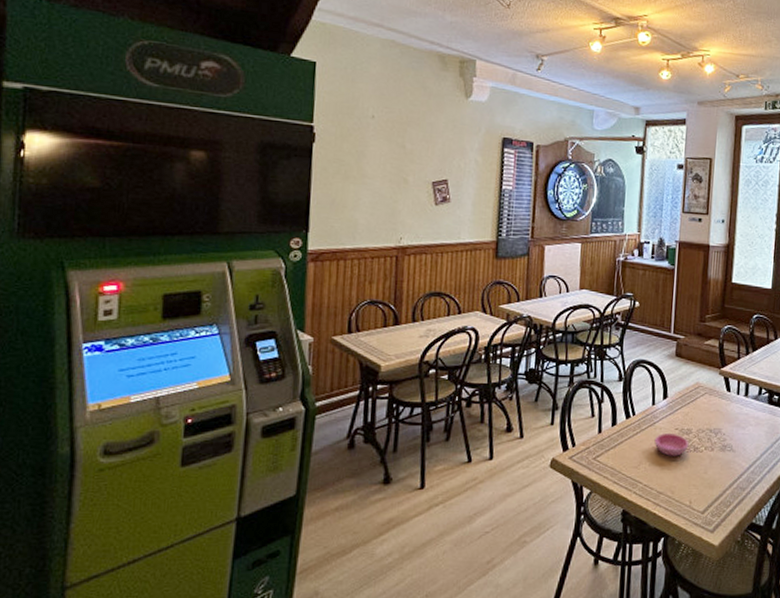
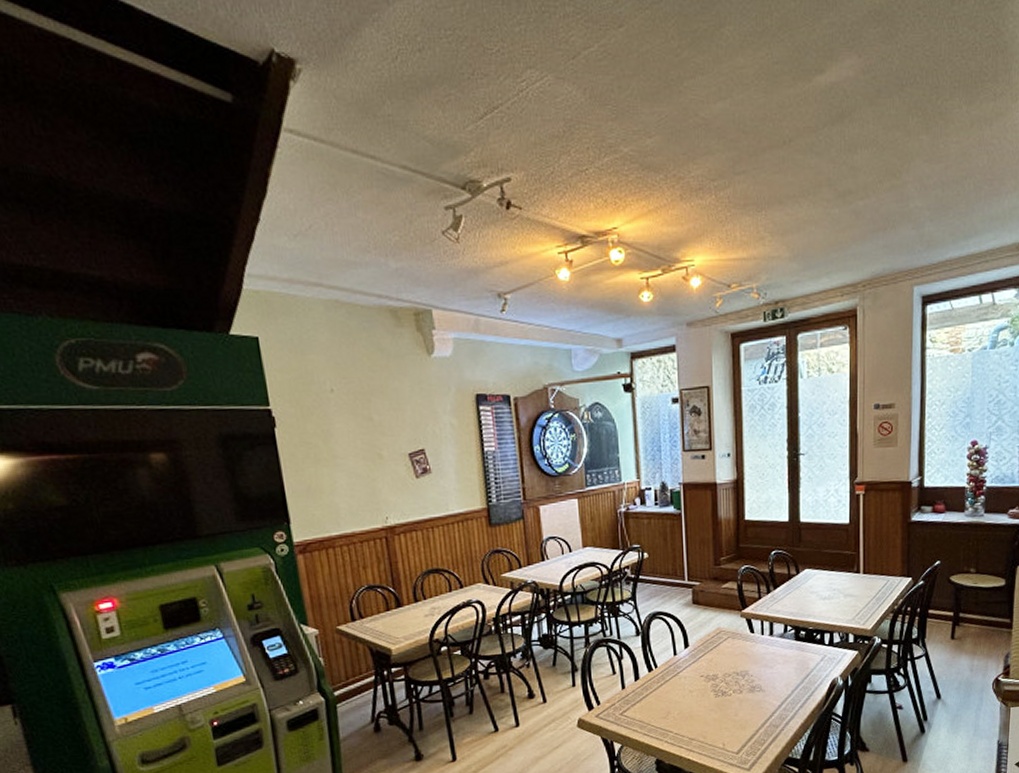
saucer: present [654,433,689,456] -> none [680,681,717,703]

